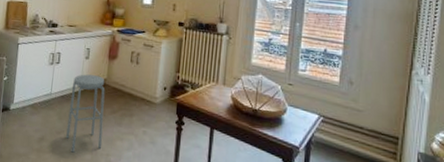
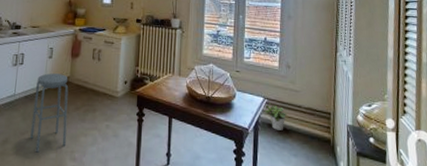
potted plant: none [320,121,346,152] -> present [265,103,287,130]

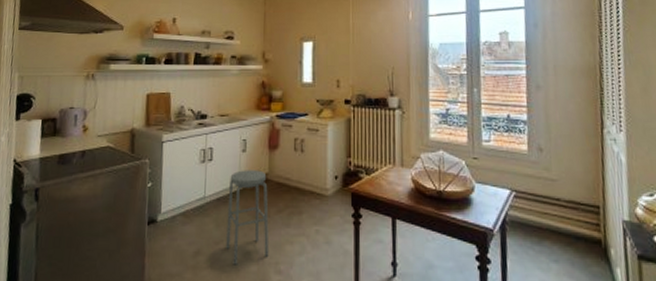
potted plant: present [265,103,287,130] -> none [513,196,543,230]

